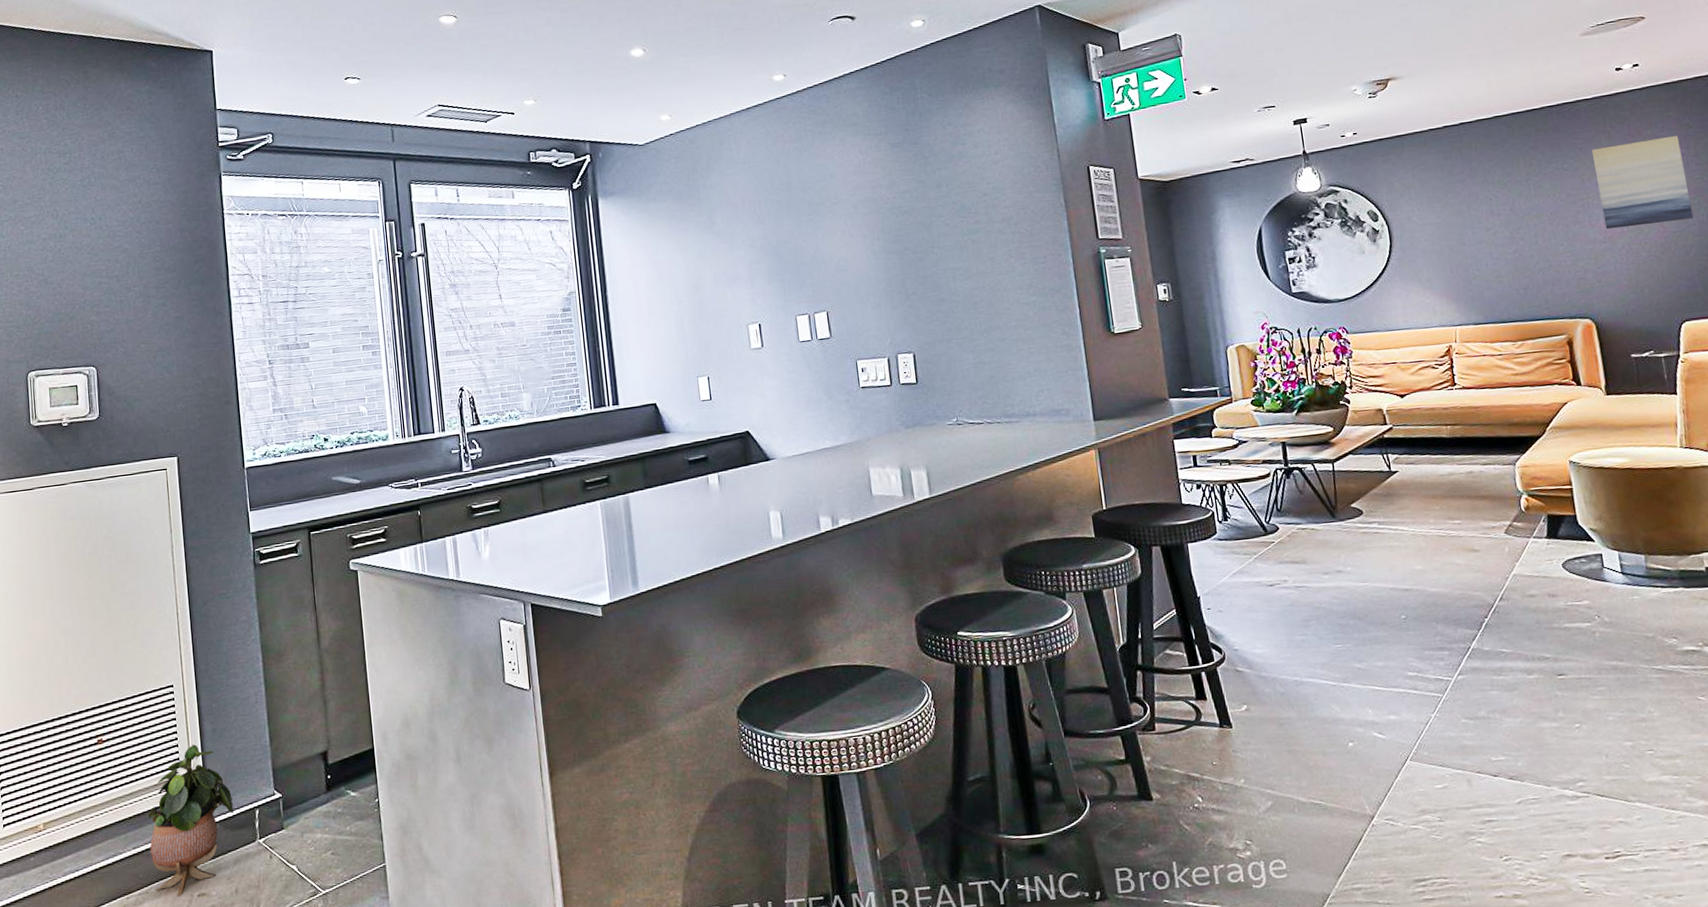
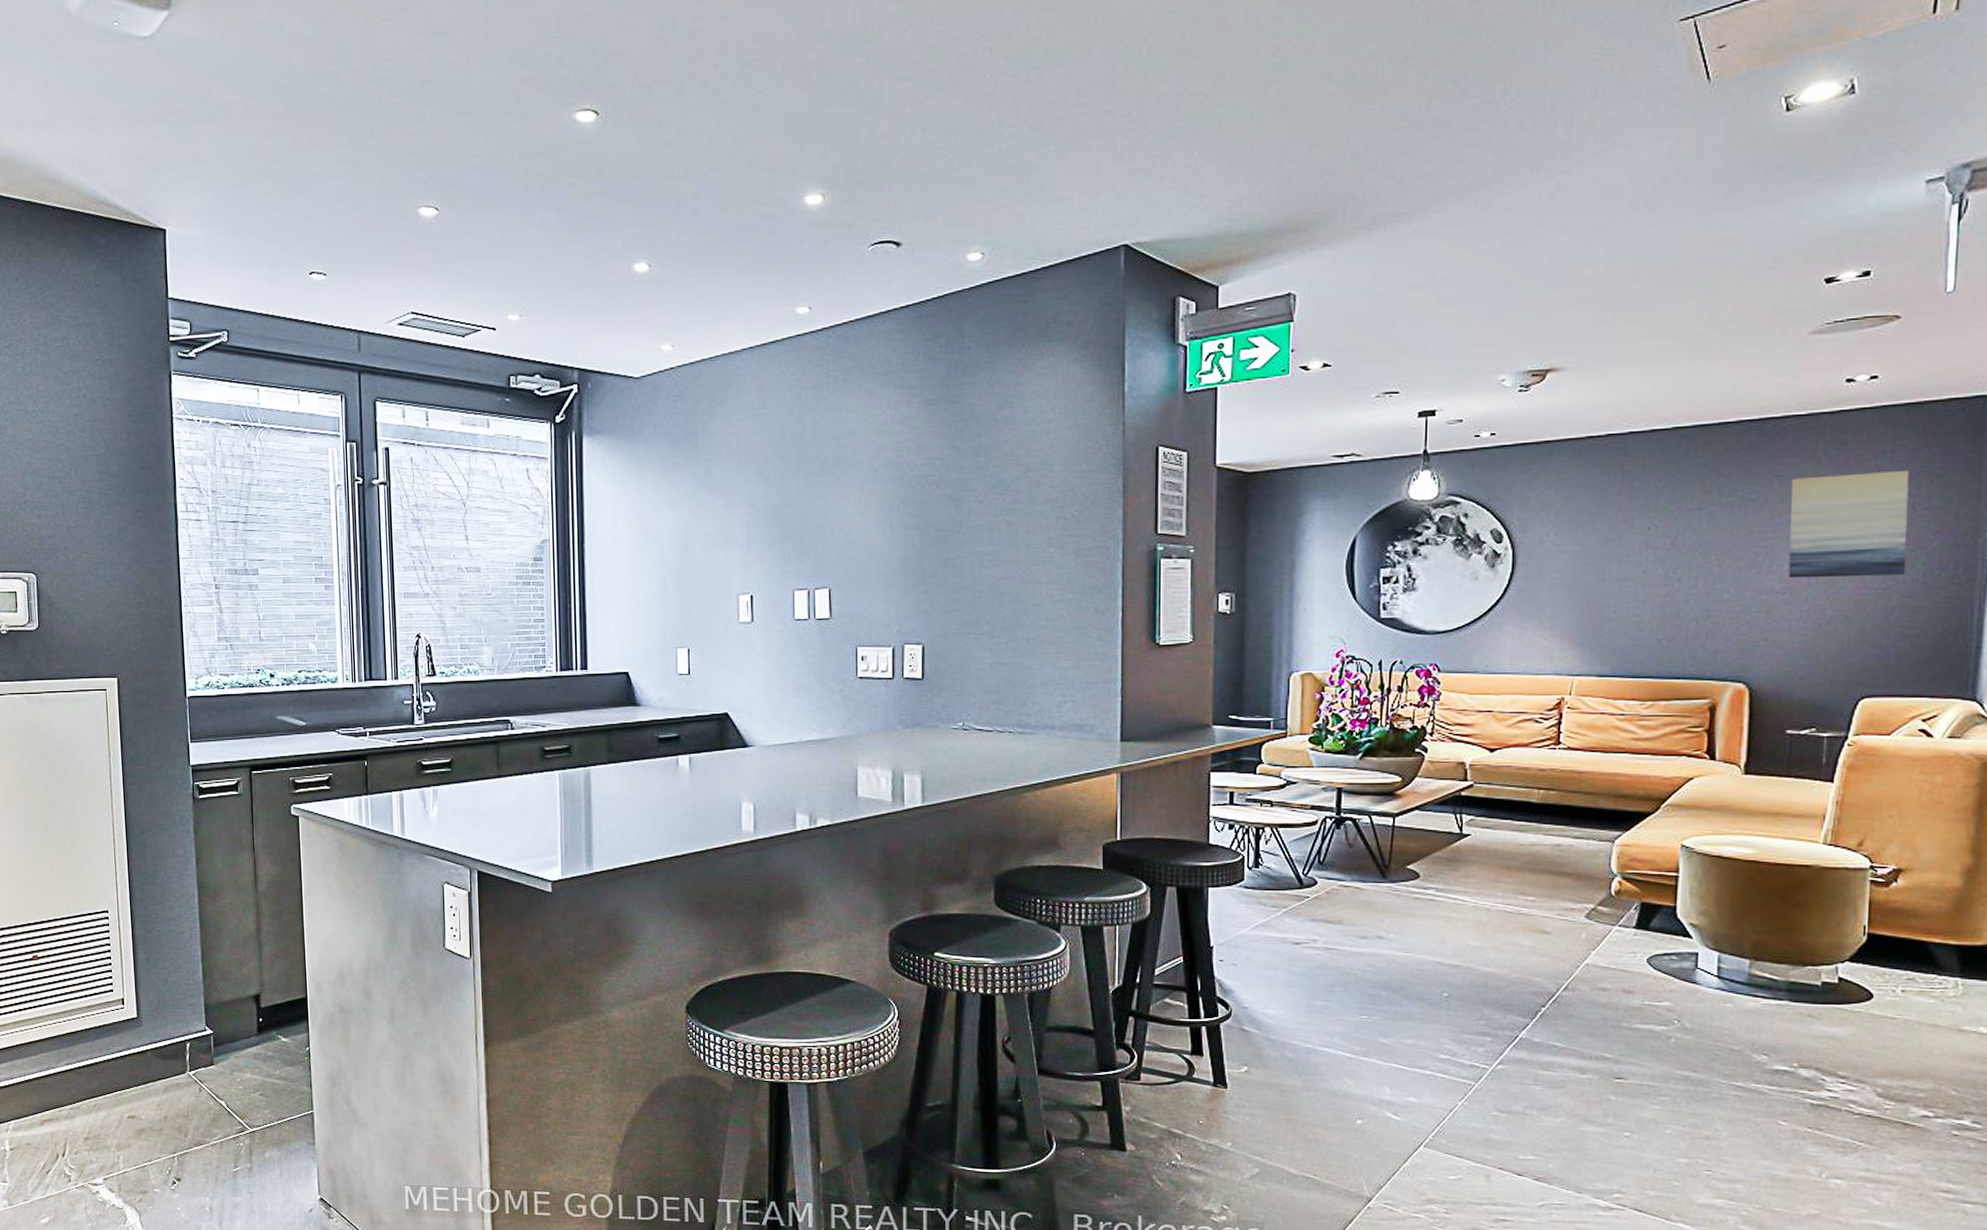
potted plant: present [147,744,234,897] -> none [80,972,165,1116]

